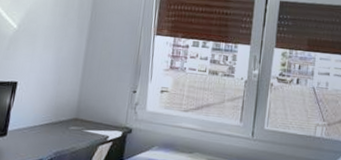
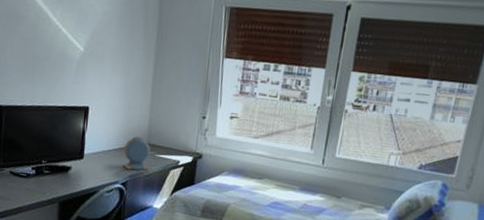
alarm clock: none [49,111,79,147] -> present [123,136,150,171]

